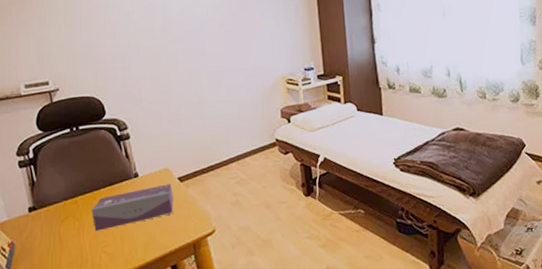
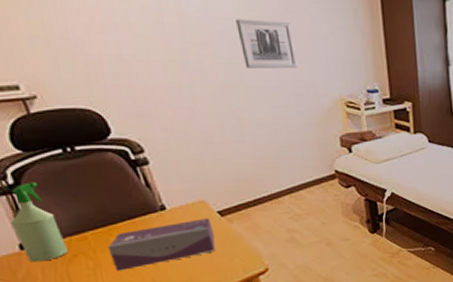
spray bottle: none [25,156,63,223] -> present [9,182,69,262]
wall art: none [204,19,250,57] -> present [236,19,299,68]

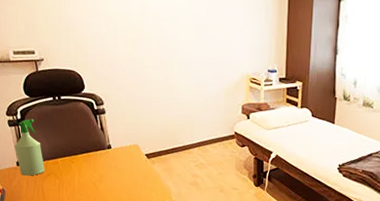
tissue box: present [108,218,216,271] -> none [70,158,141,190]
wall art: present [236,19,299,68] -> none [179,10,219,49]

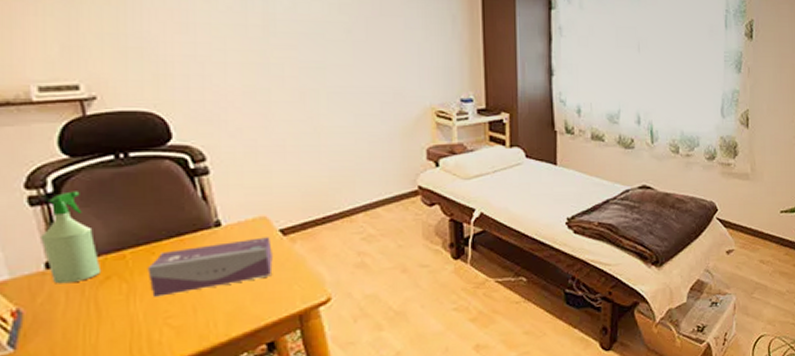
tissue box: none [70,158,141,190] -> present [147,237,273,297]

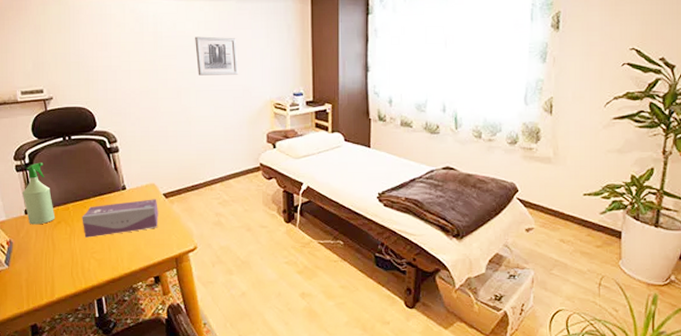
wall art: none [325,22,388,74] -> present [195,36,239,76]

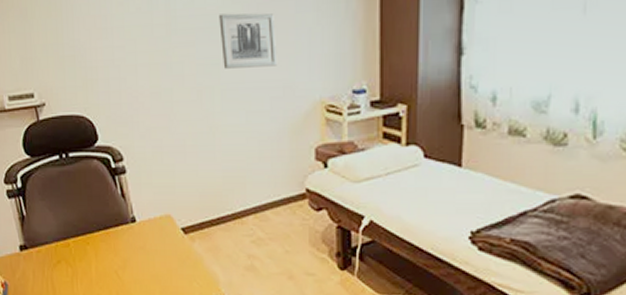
spray bottle: present [21,162,56,225] -> none [15,186,55,264]
tissue box: present [82,199,158,238] -> none [85,234,176,282]

